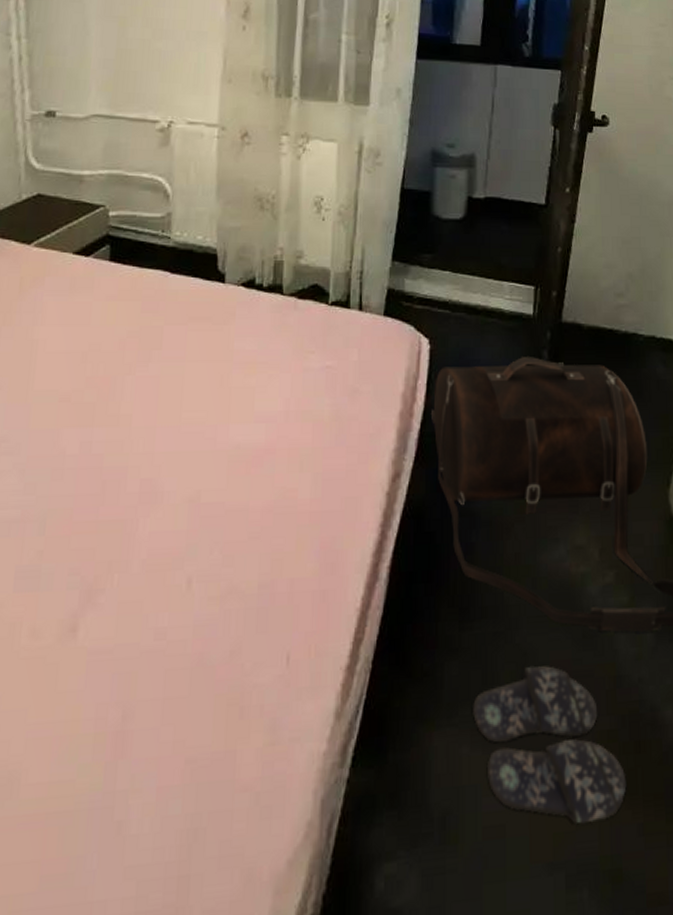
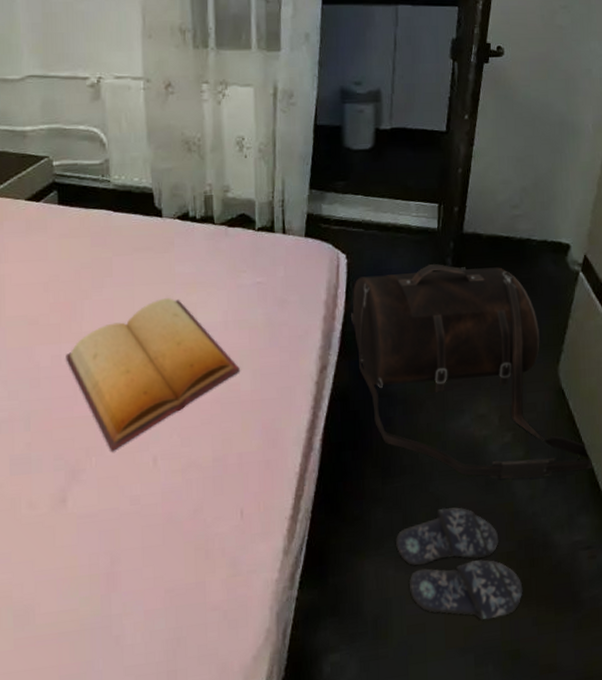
bible: none [97,379,299,568] -> present [65,298,240,451]

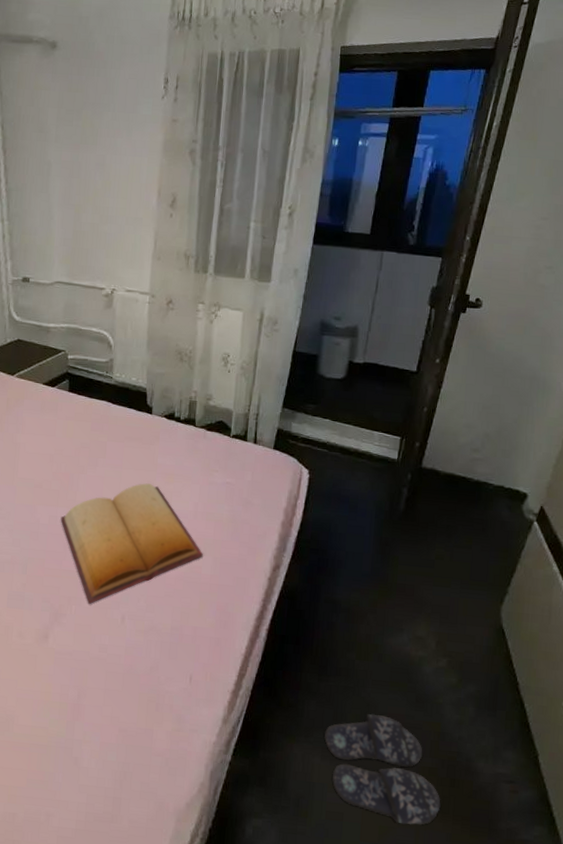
duffel bag: present [351,264,593,480] -> none [307,491,526,709]

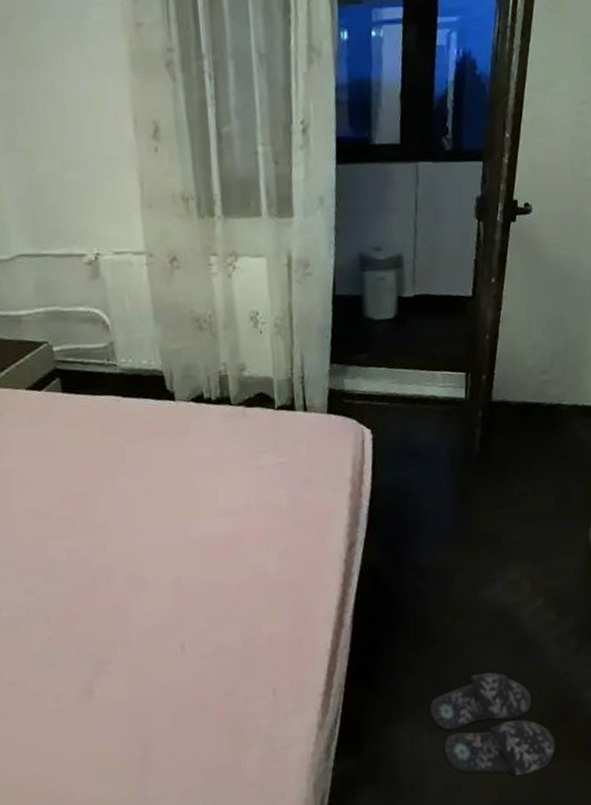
bible: present [60,483,203,604] -> none [82,483,265,641]

